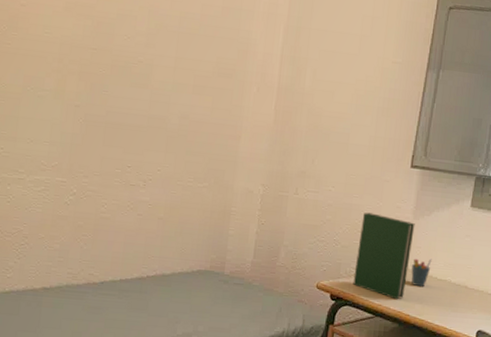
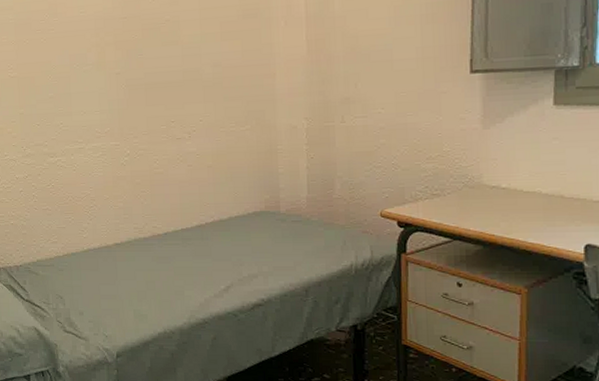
hardback book: present [353,212,415,300] -> none [421,129,486,220]
pen holder: present [411,258,432,287] -> none [489,170,514,203]

